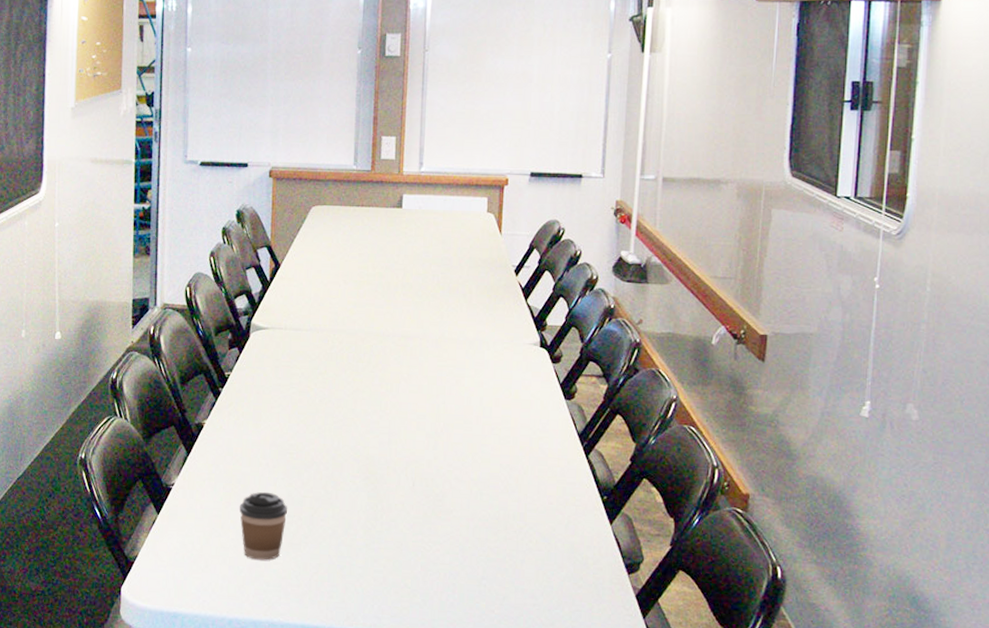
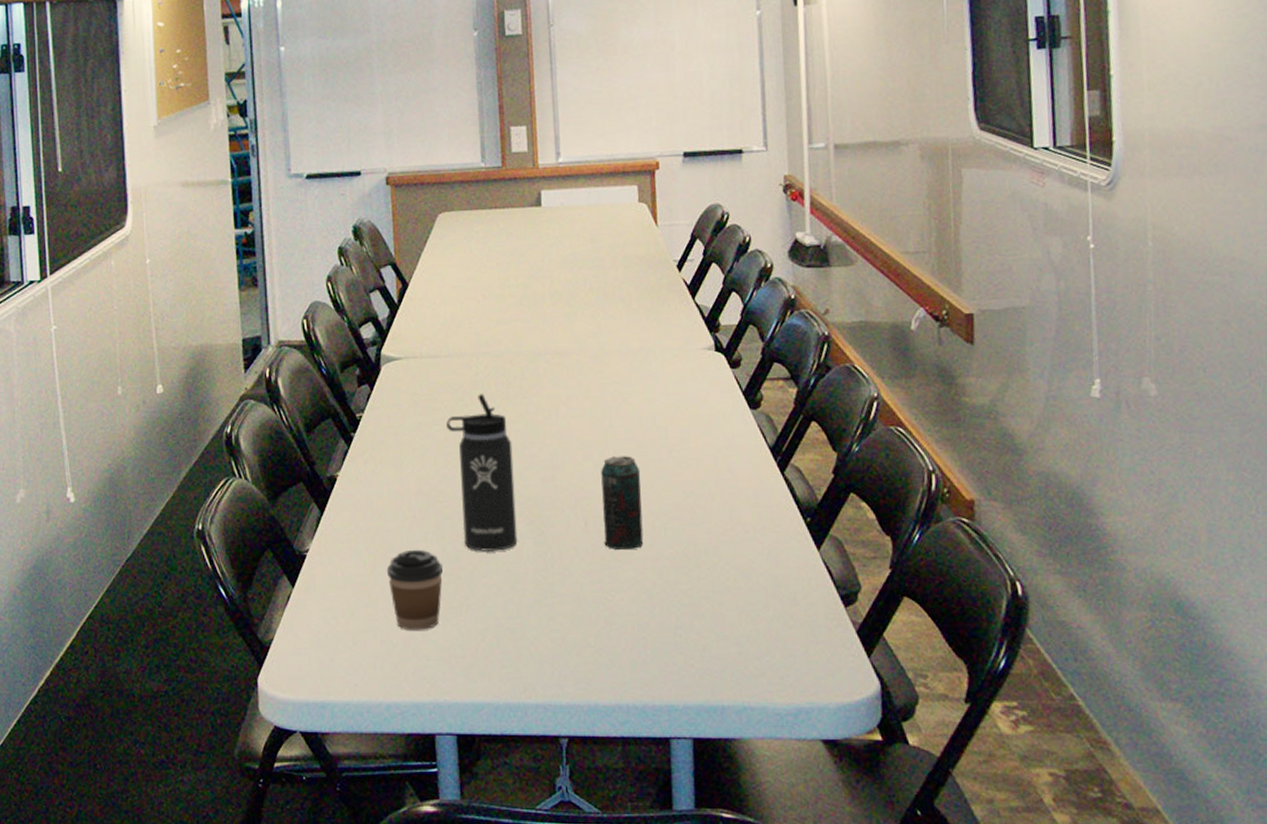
thermos bottle: none [302,365,357,500] -> present [446,394,518,553]
beverage can: none [428,429,465,510] -> present [601,456,644,551]

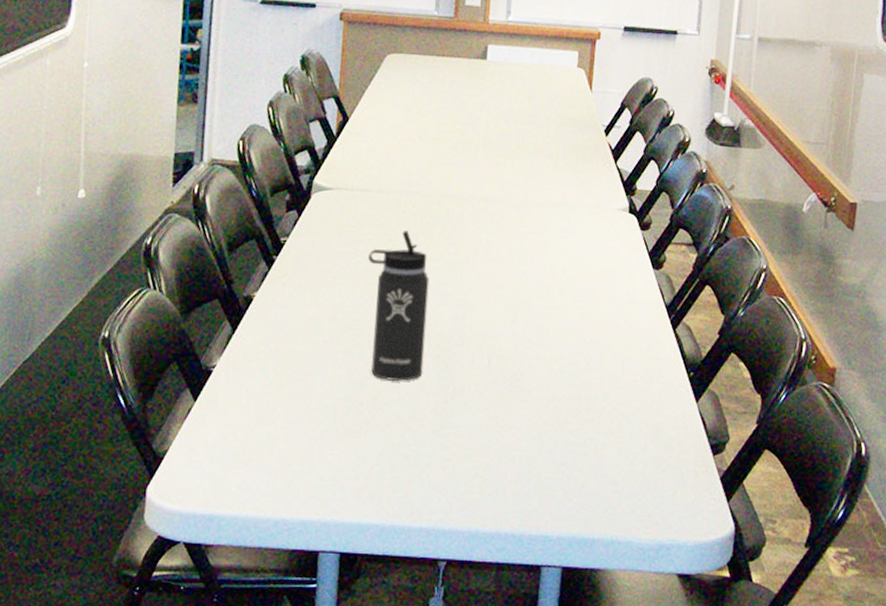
coffee cup: present [387,549,444,630] -> none [292,373,348,451]
beverage can: present [601,456,644,551] -> none [504,301,547,390]

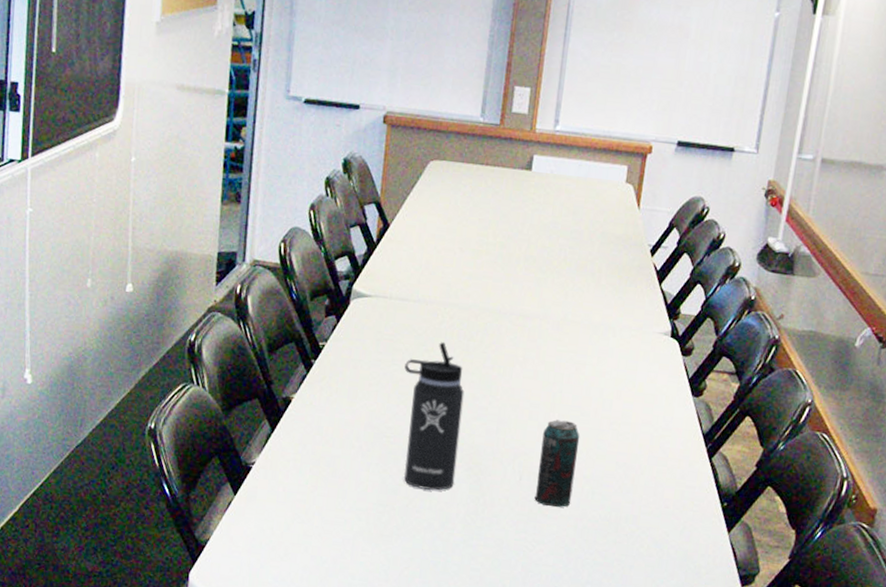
beverage can: none [504,301,547,390] -> present [534,420,580,508]

